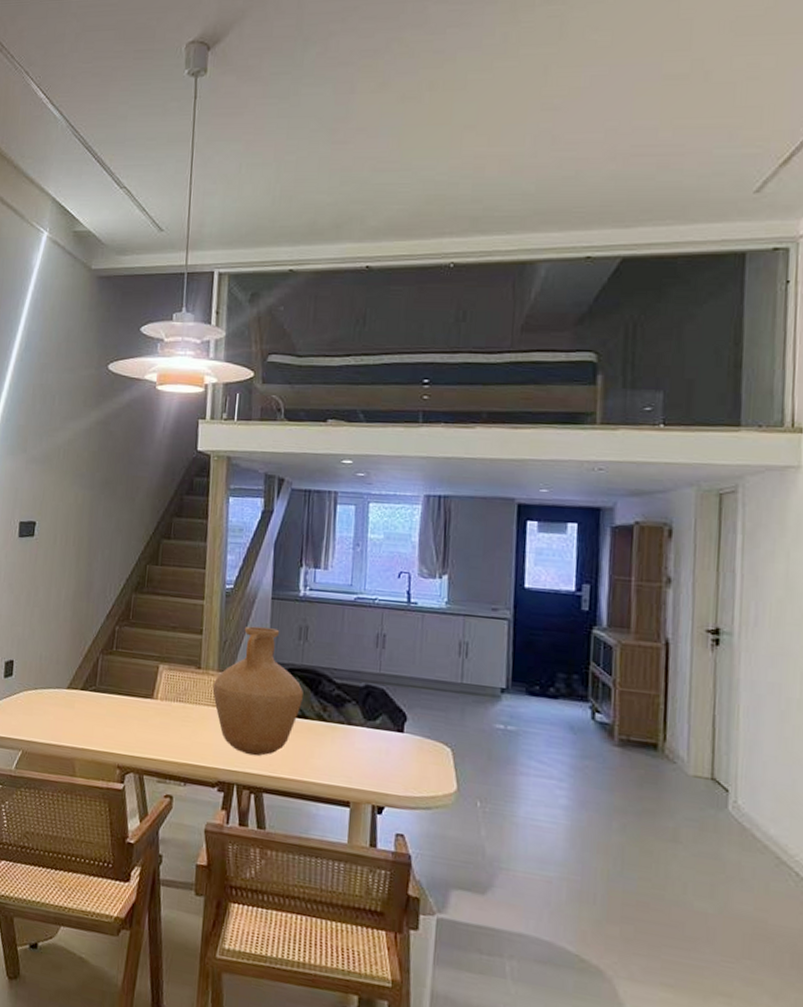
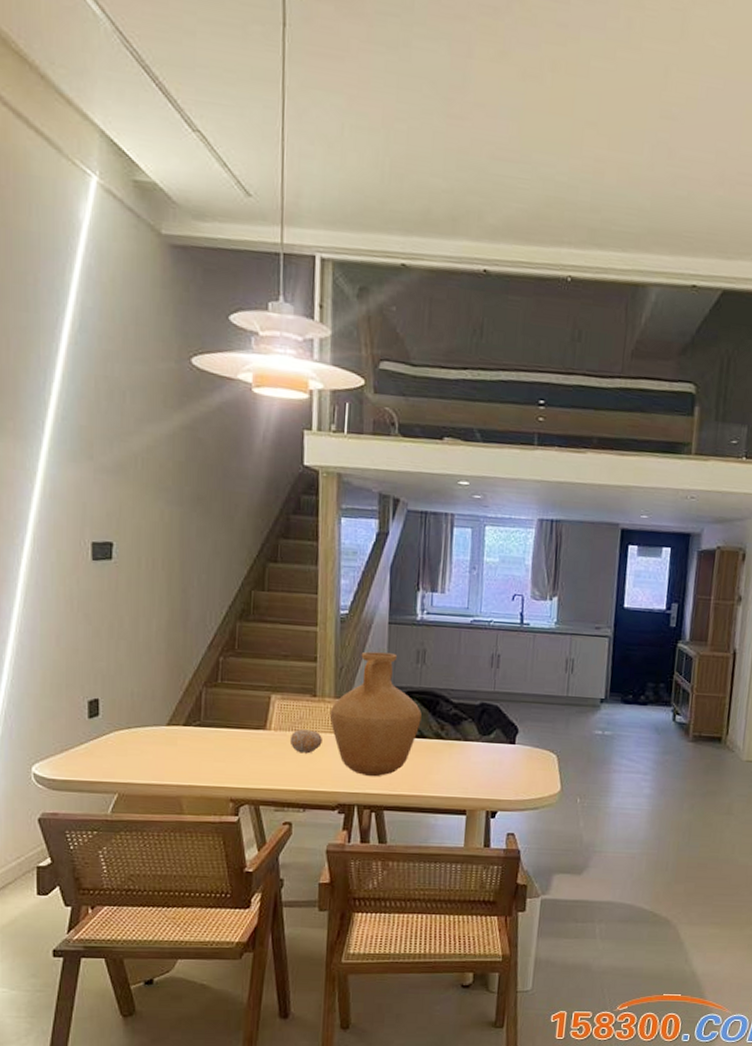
fruit: none [174,700,205,726] -> present [289,729,322,754]

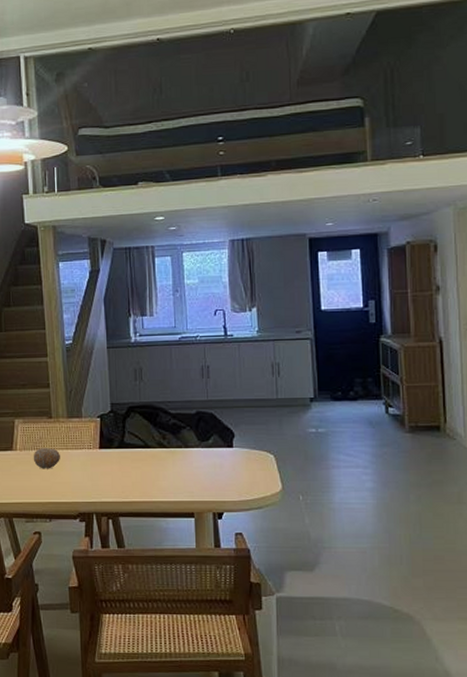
vase: present [329,651,422,777] -> none [64,374,144,487]

